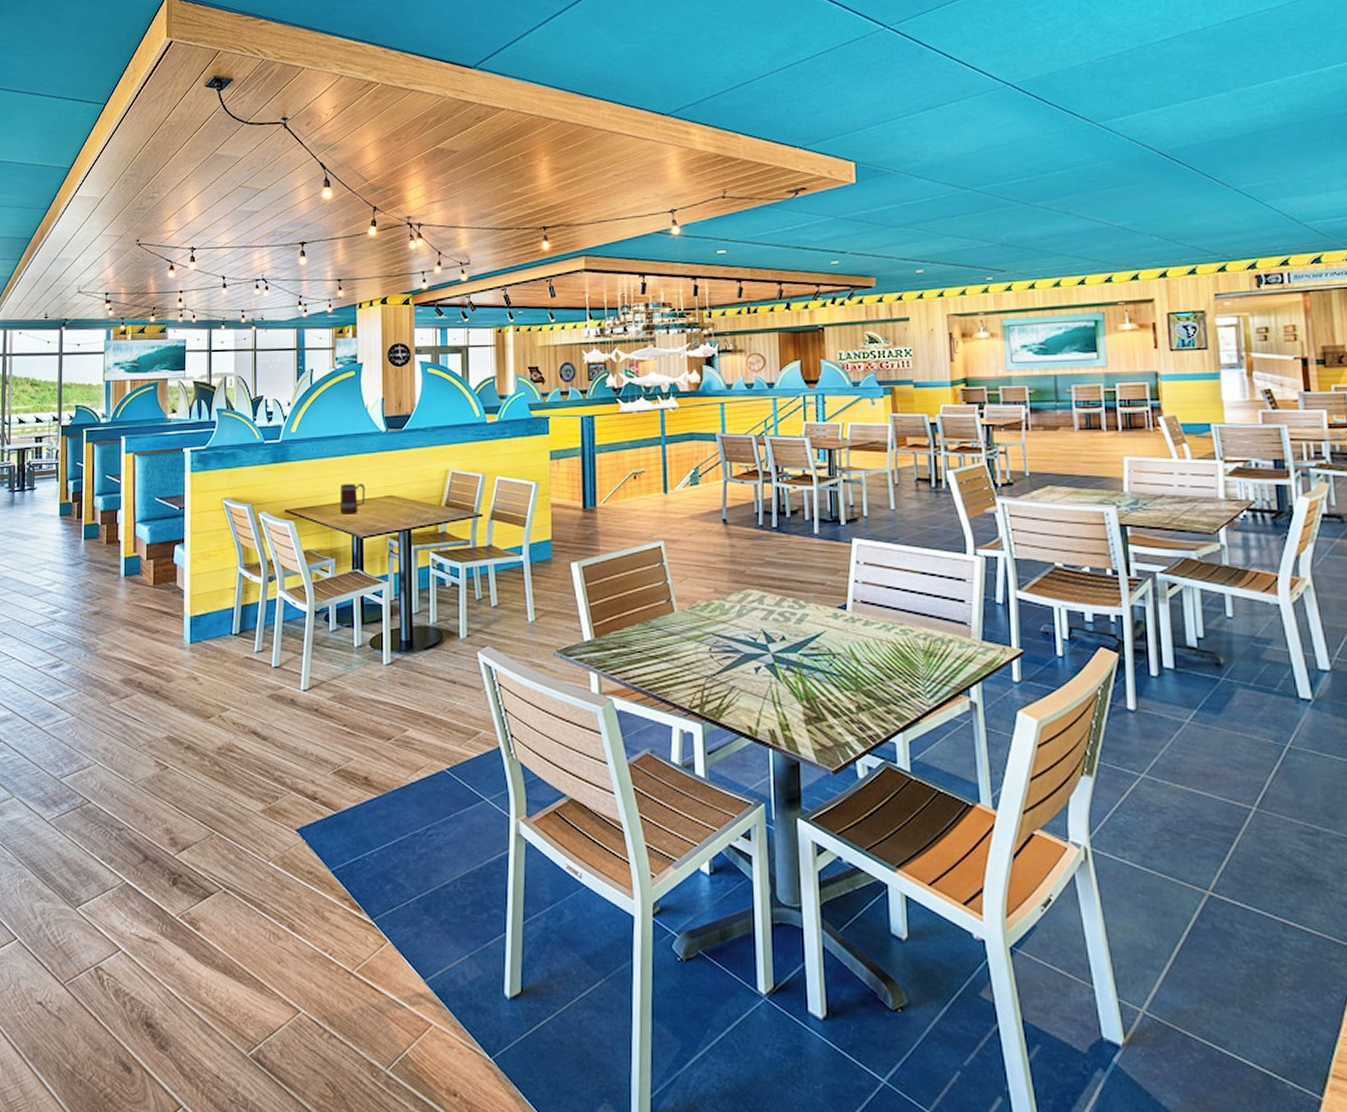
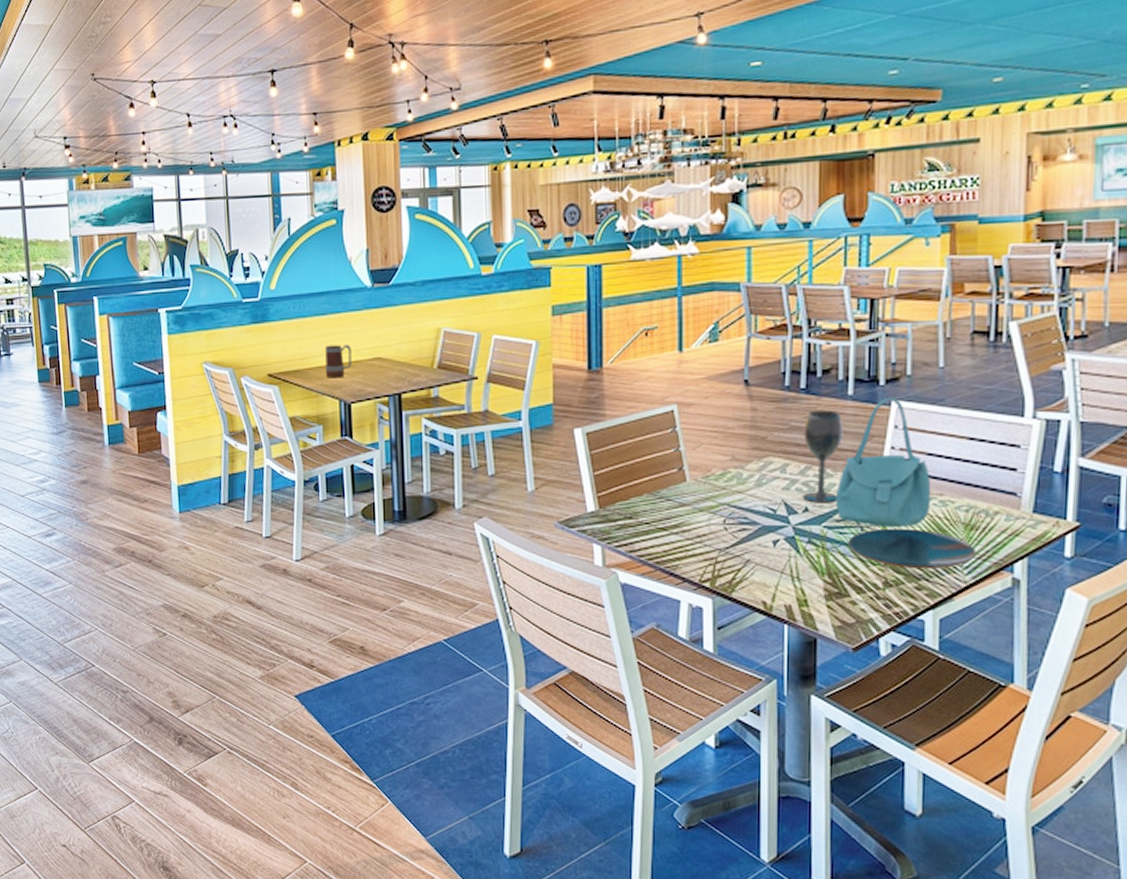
wine glass: none [777,546,813,632] -> present [802,410,844,503]
handbag: none [808,535,893,654] -> present [835,397,932,527]
plate: none [822,655,937,694] -> present [848,528,977,570]

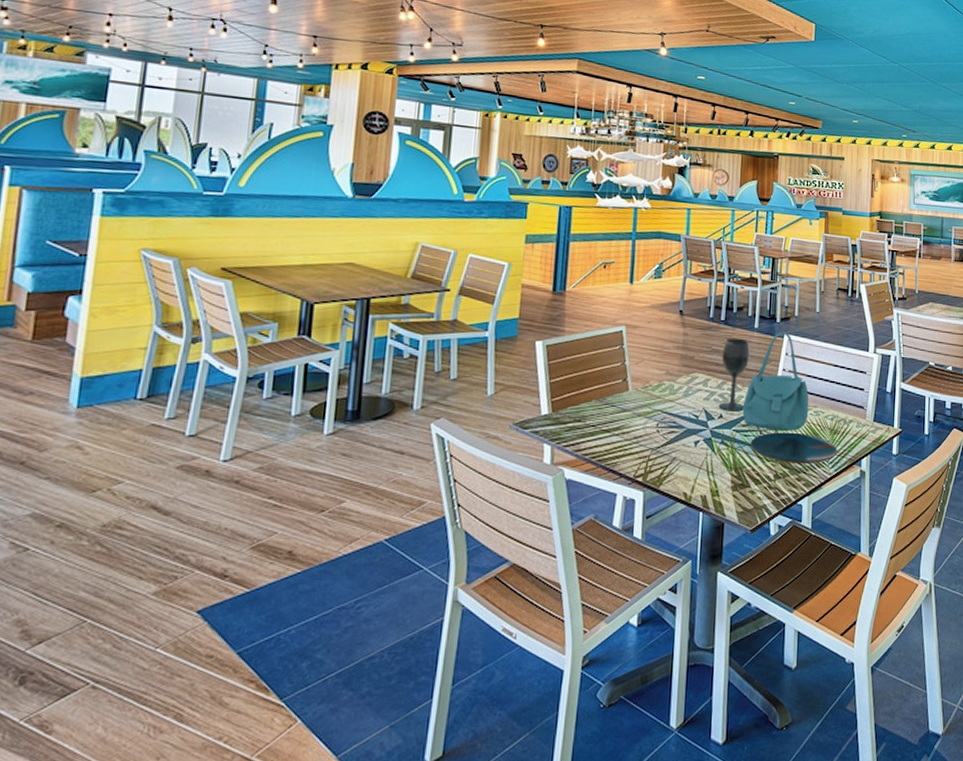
beer mug: present [325,345,352,378] -> none [289,246,322,279]

